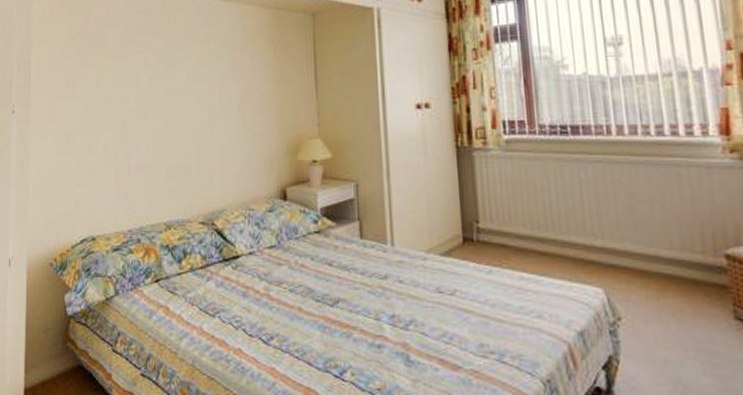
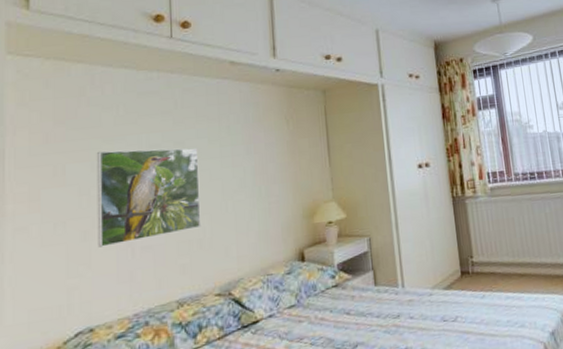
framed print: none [100,68,189,161] -> present [96,147,201,248]

